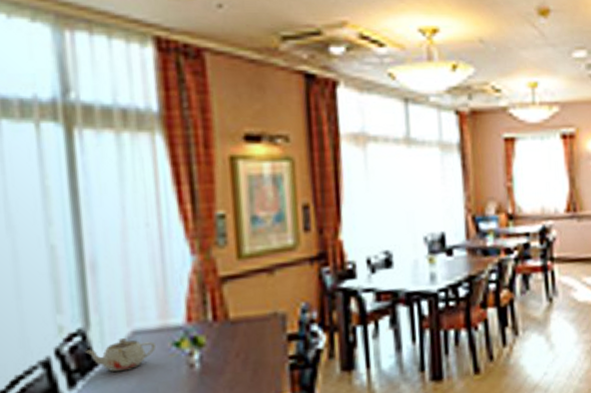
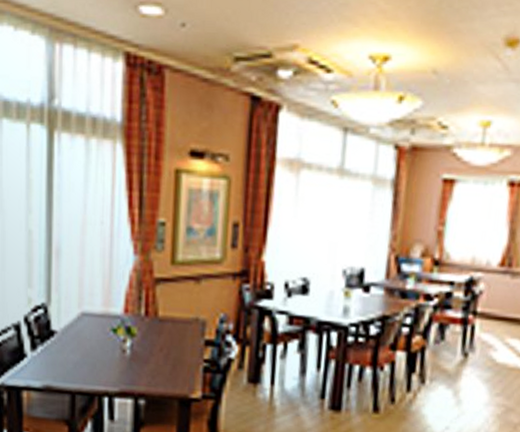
teapot: present [84,337,157,372] -> none [45,316,99,344]

